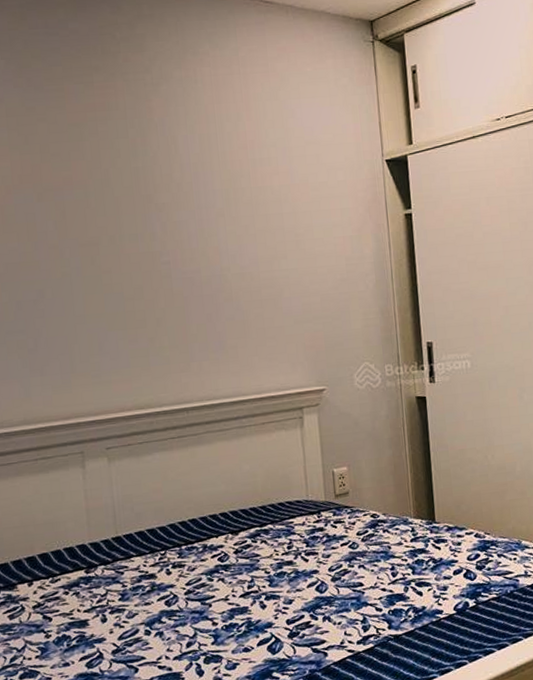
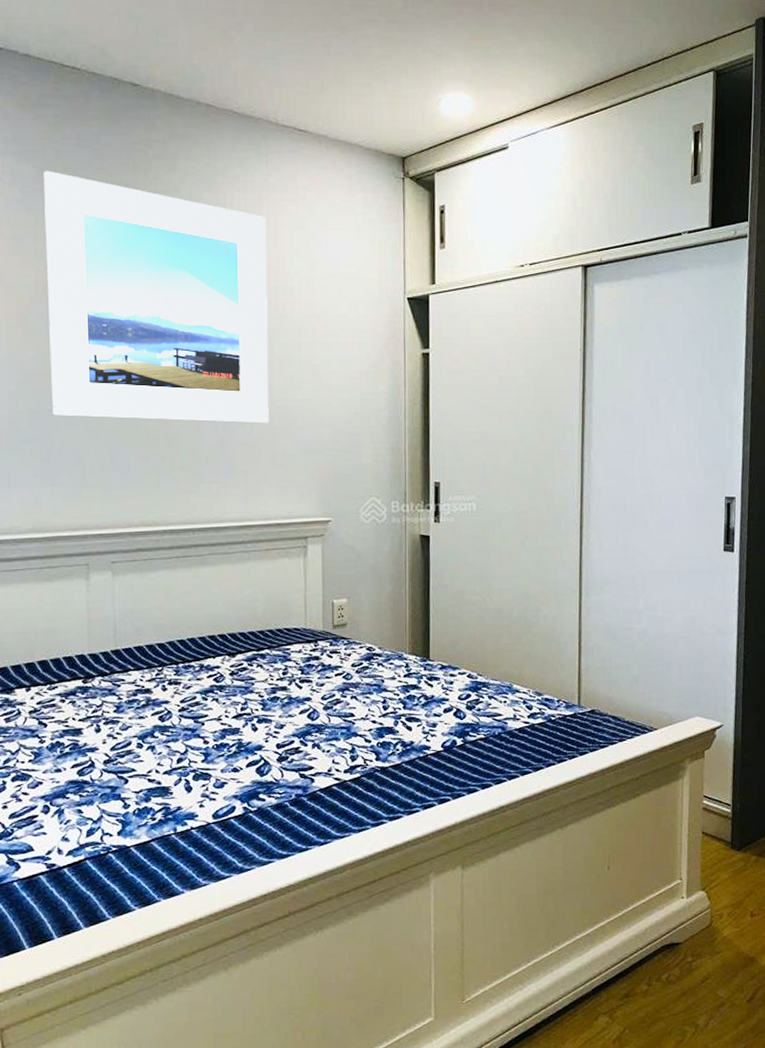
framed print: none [12,60,256,305] -> present [44,170,269,423]

